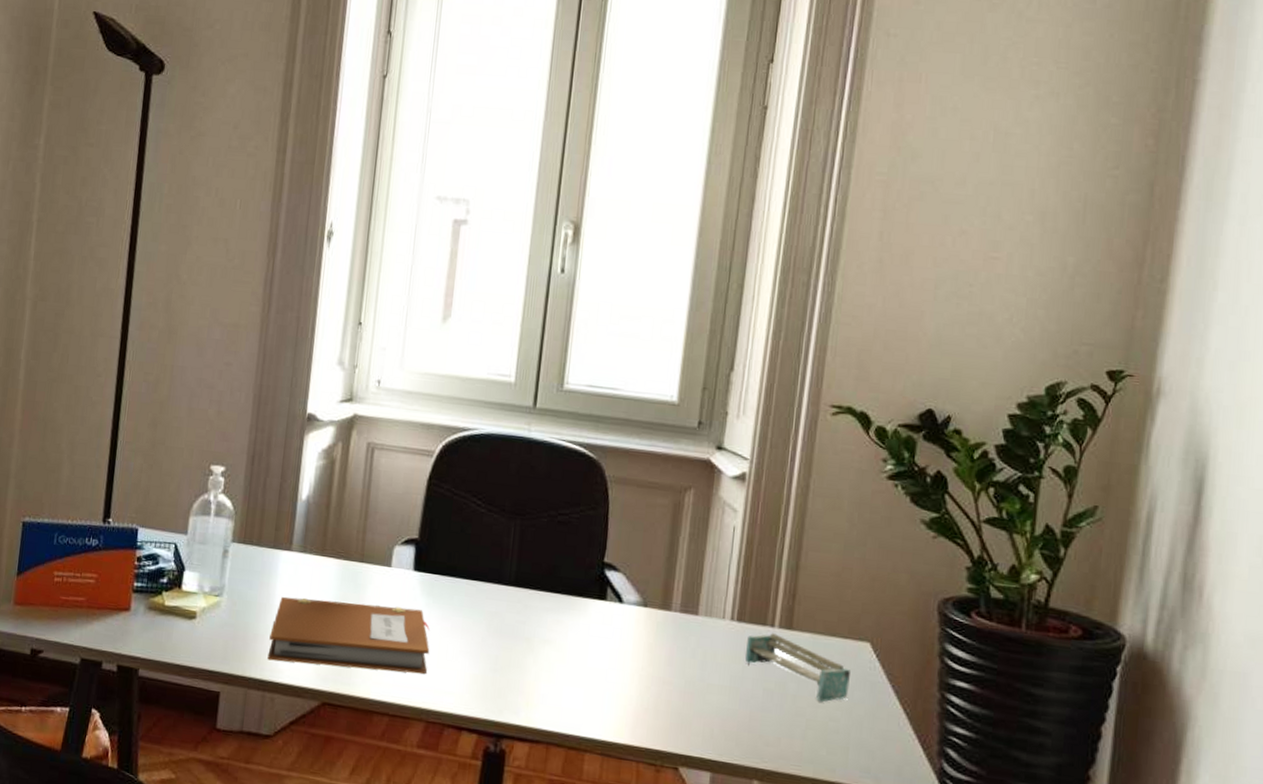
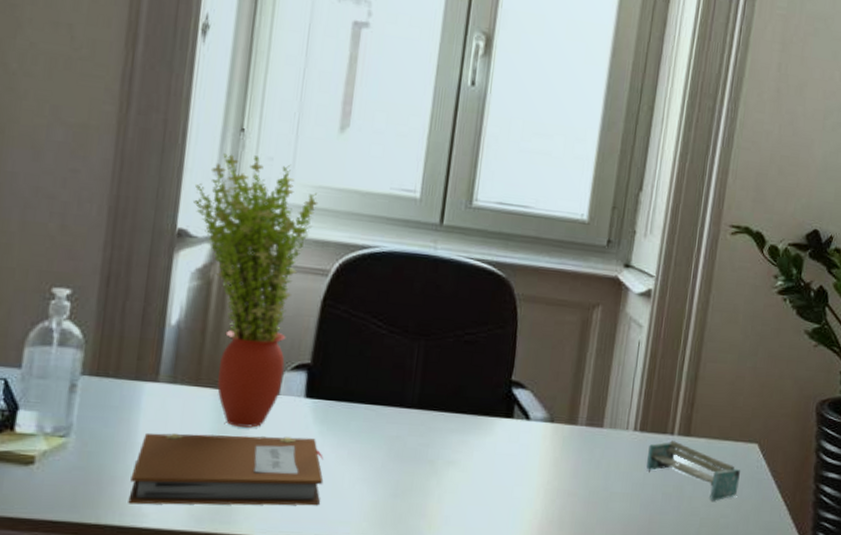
potted plant: none [320,345,424,597] -> present [193,153,319,428]

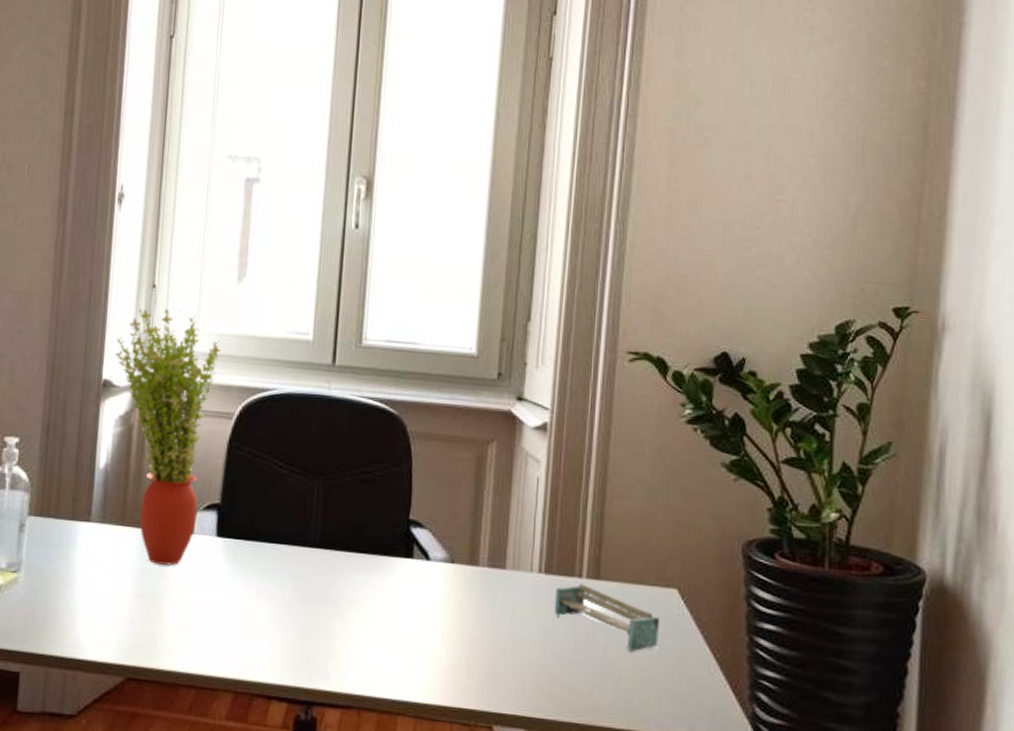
notebook: present [128,432,324,506] -> none [68,569,236,643]

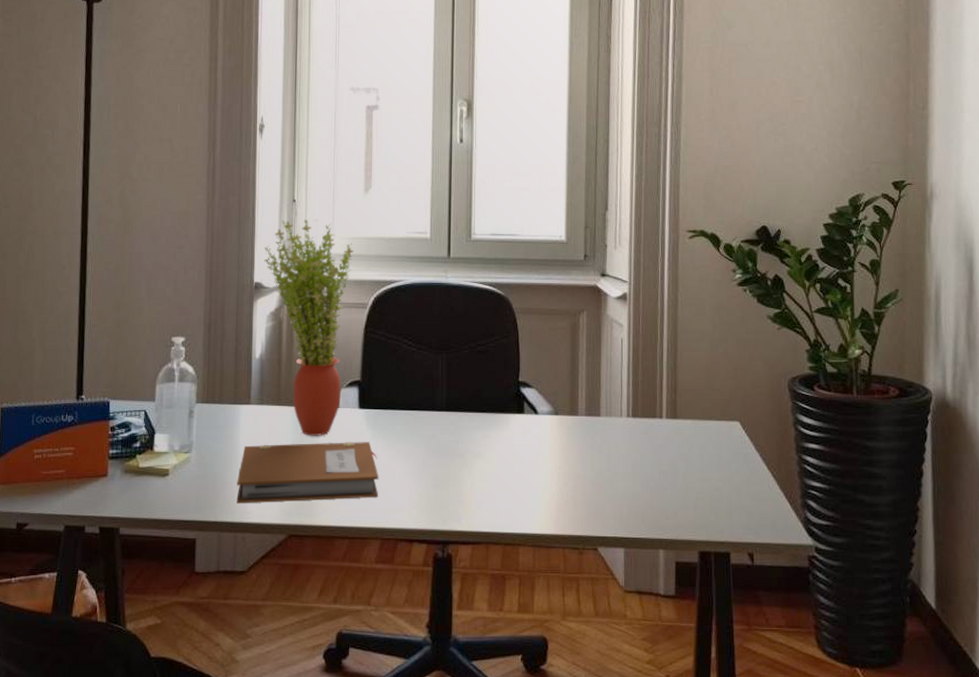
notebook: none [68,569,236,643] -> present [236,442,379,504]
shelf: present [554,584,659,652] -> none [641,424,727,476]

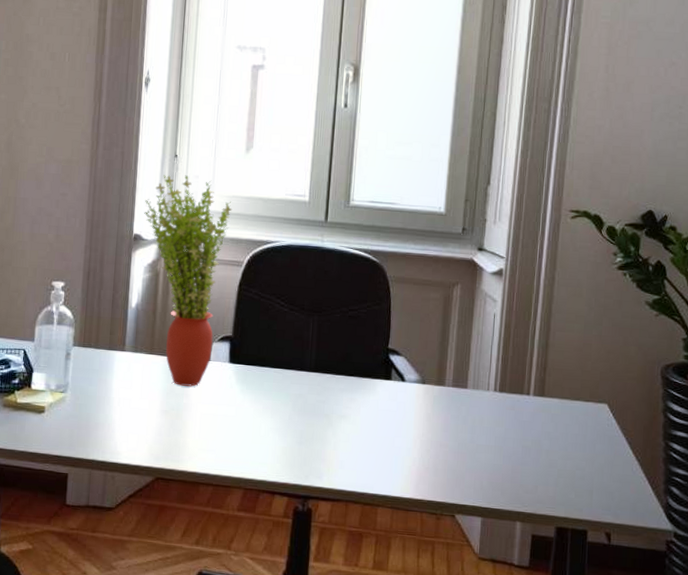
notebook: present [236,442,379,504] -> none [107,390,245,449]

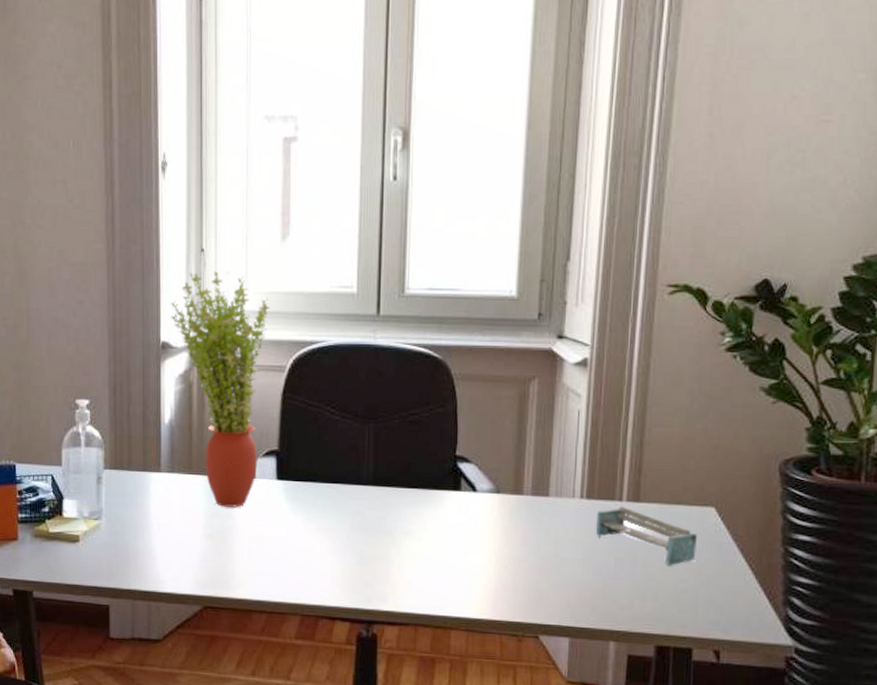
shelf: none [506,400,592,455] -> present [595,507,697,566]

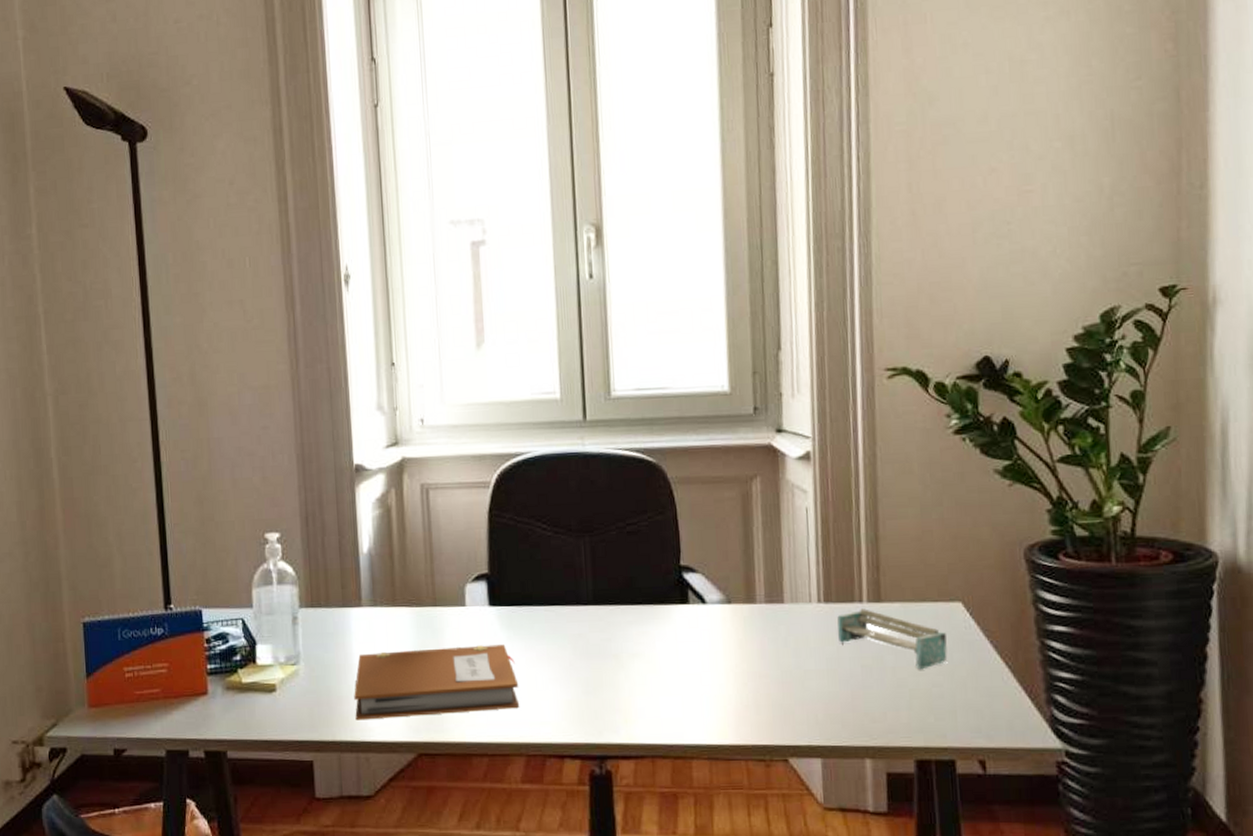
notebook: none [149,513,299,573] -> present [354,644,520,721]
potted plant: present [169,271,270,507] -> none [360,386,469,640]

